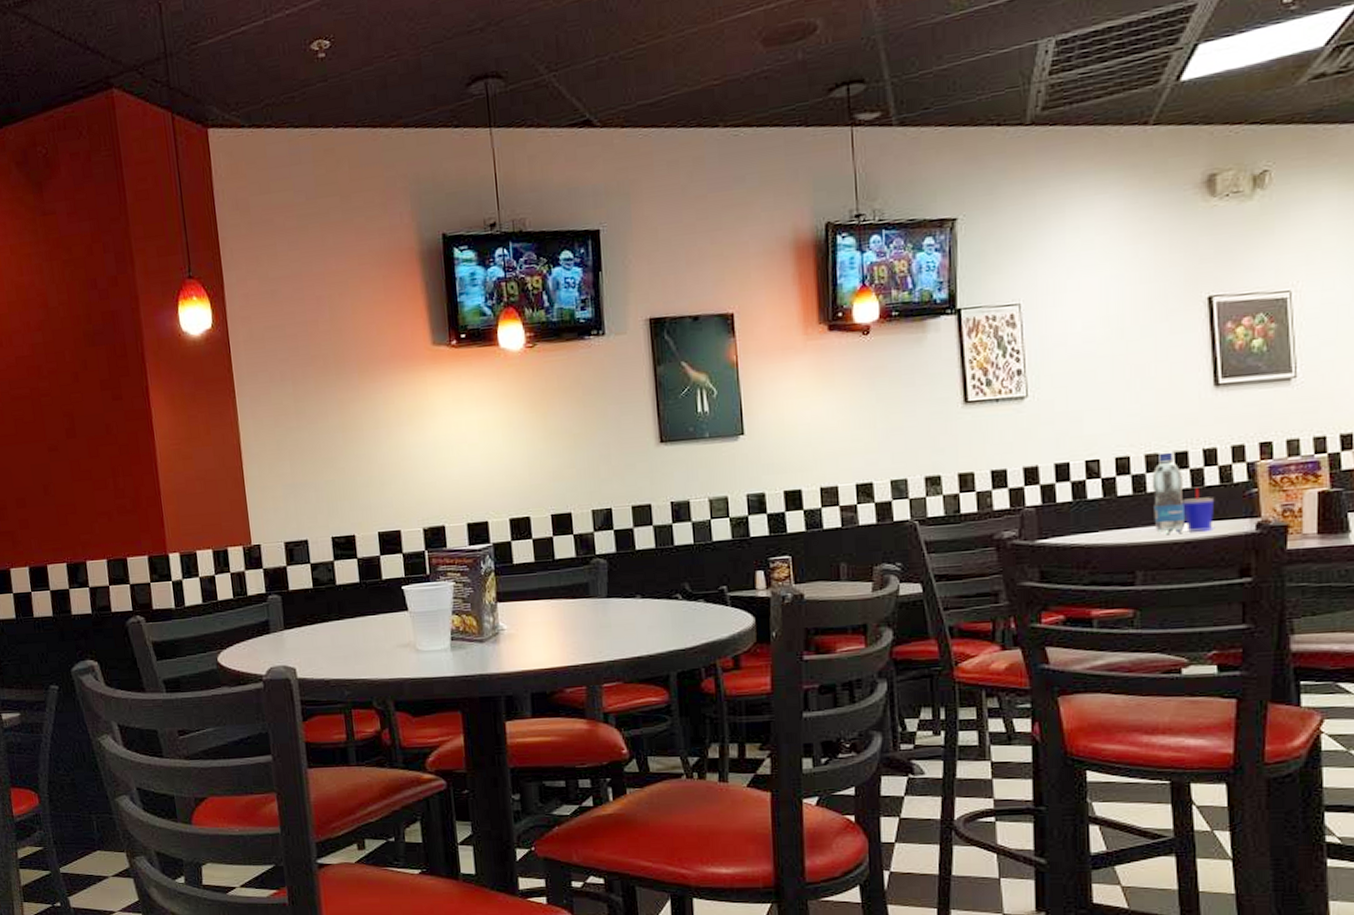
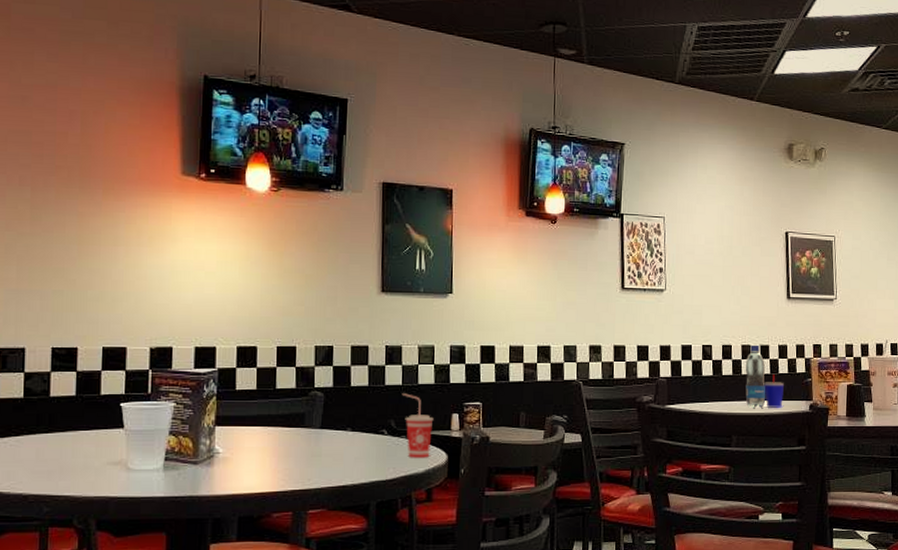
beverage cup: none [694,552,735,623] -> present [402,393,434,458]

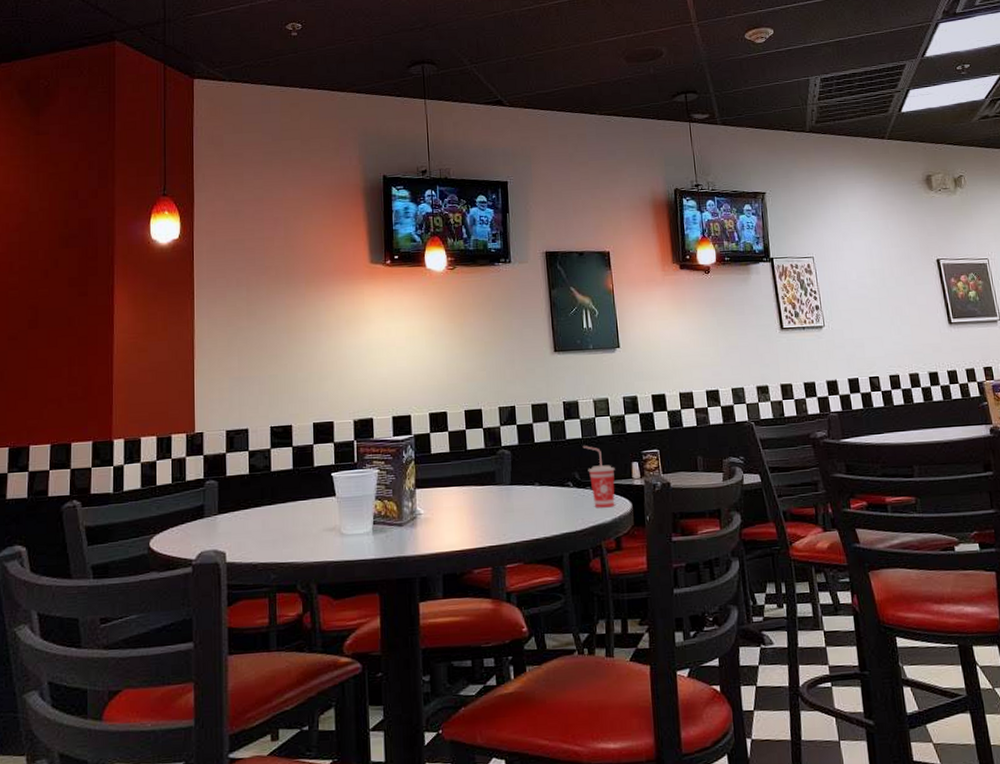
bottle: present [745,344,766,408] -> none [915,372,943,436]
beverage cup: present [764,374,785,408] -> none [939,401,961,435]

